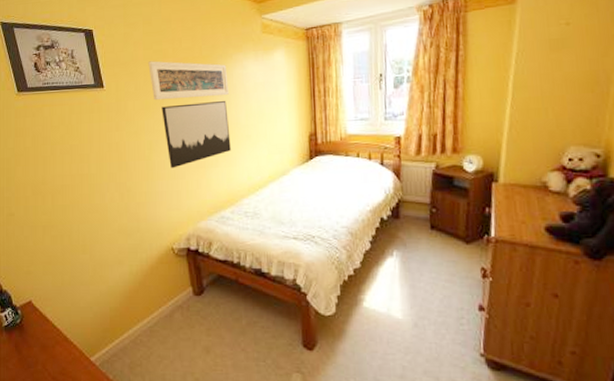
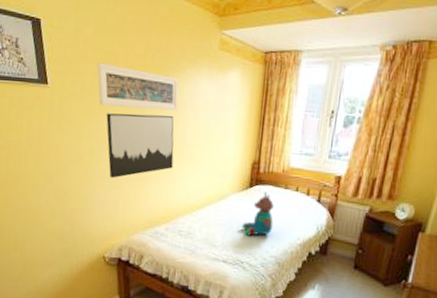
teddy bear: none [307,162,339,208] -> present [242,192,274,236]

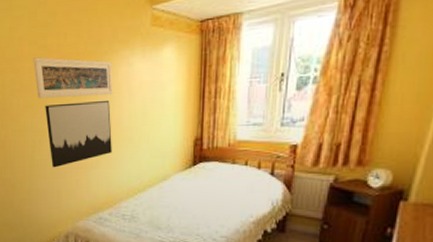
teddy bear: present [242,192,274,236] -> none [187,168,221,216]

